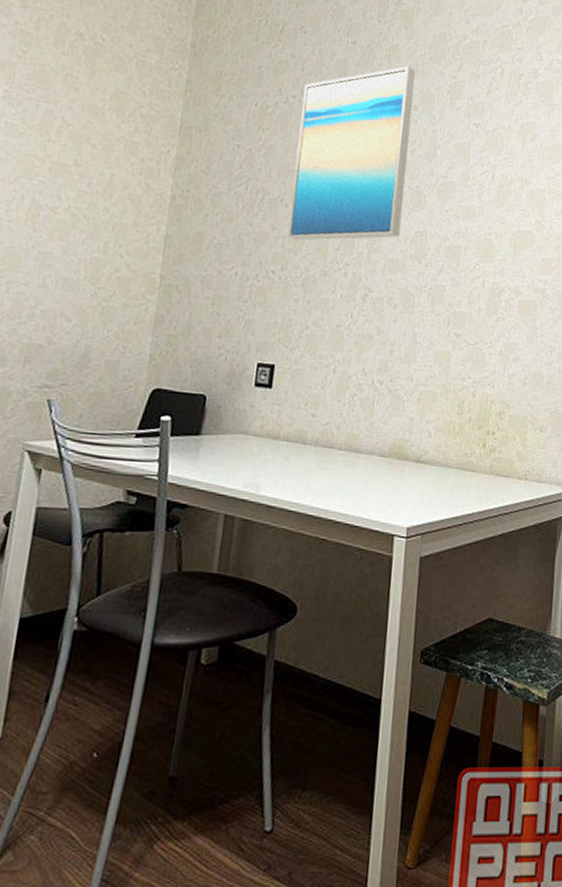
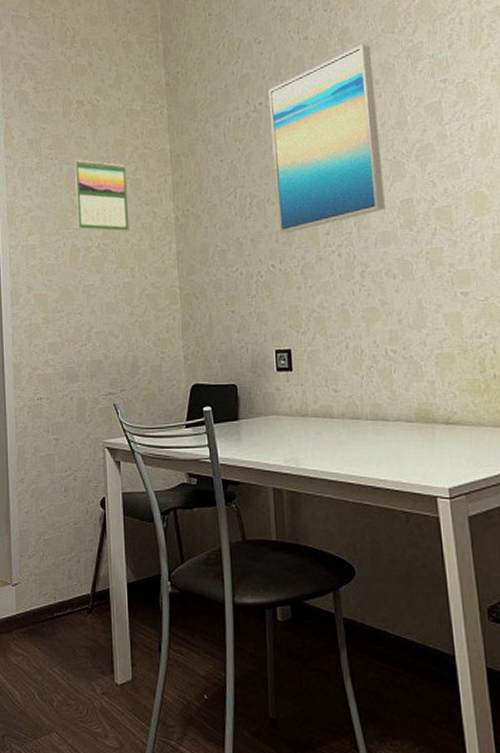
calendar: none [45,101,123,199] -> present [75,160,130,231]

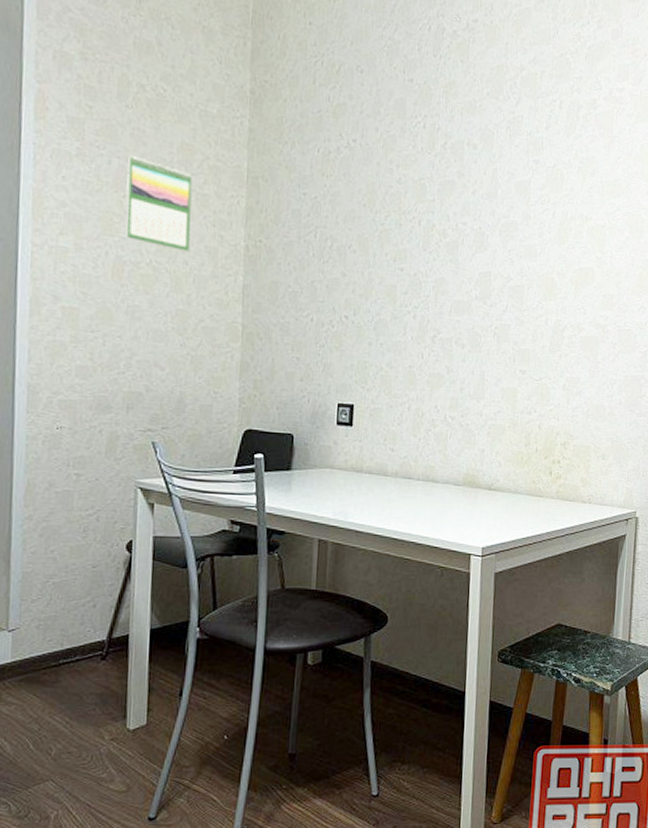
wall art: present [268,43,385,234] -> none [357,102,474,286]

